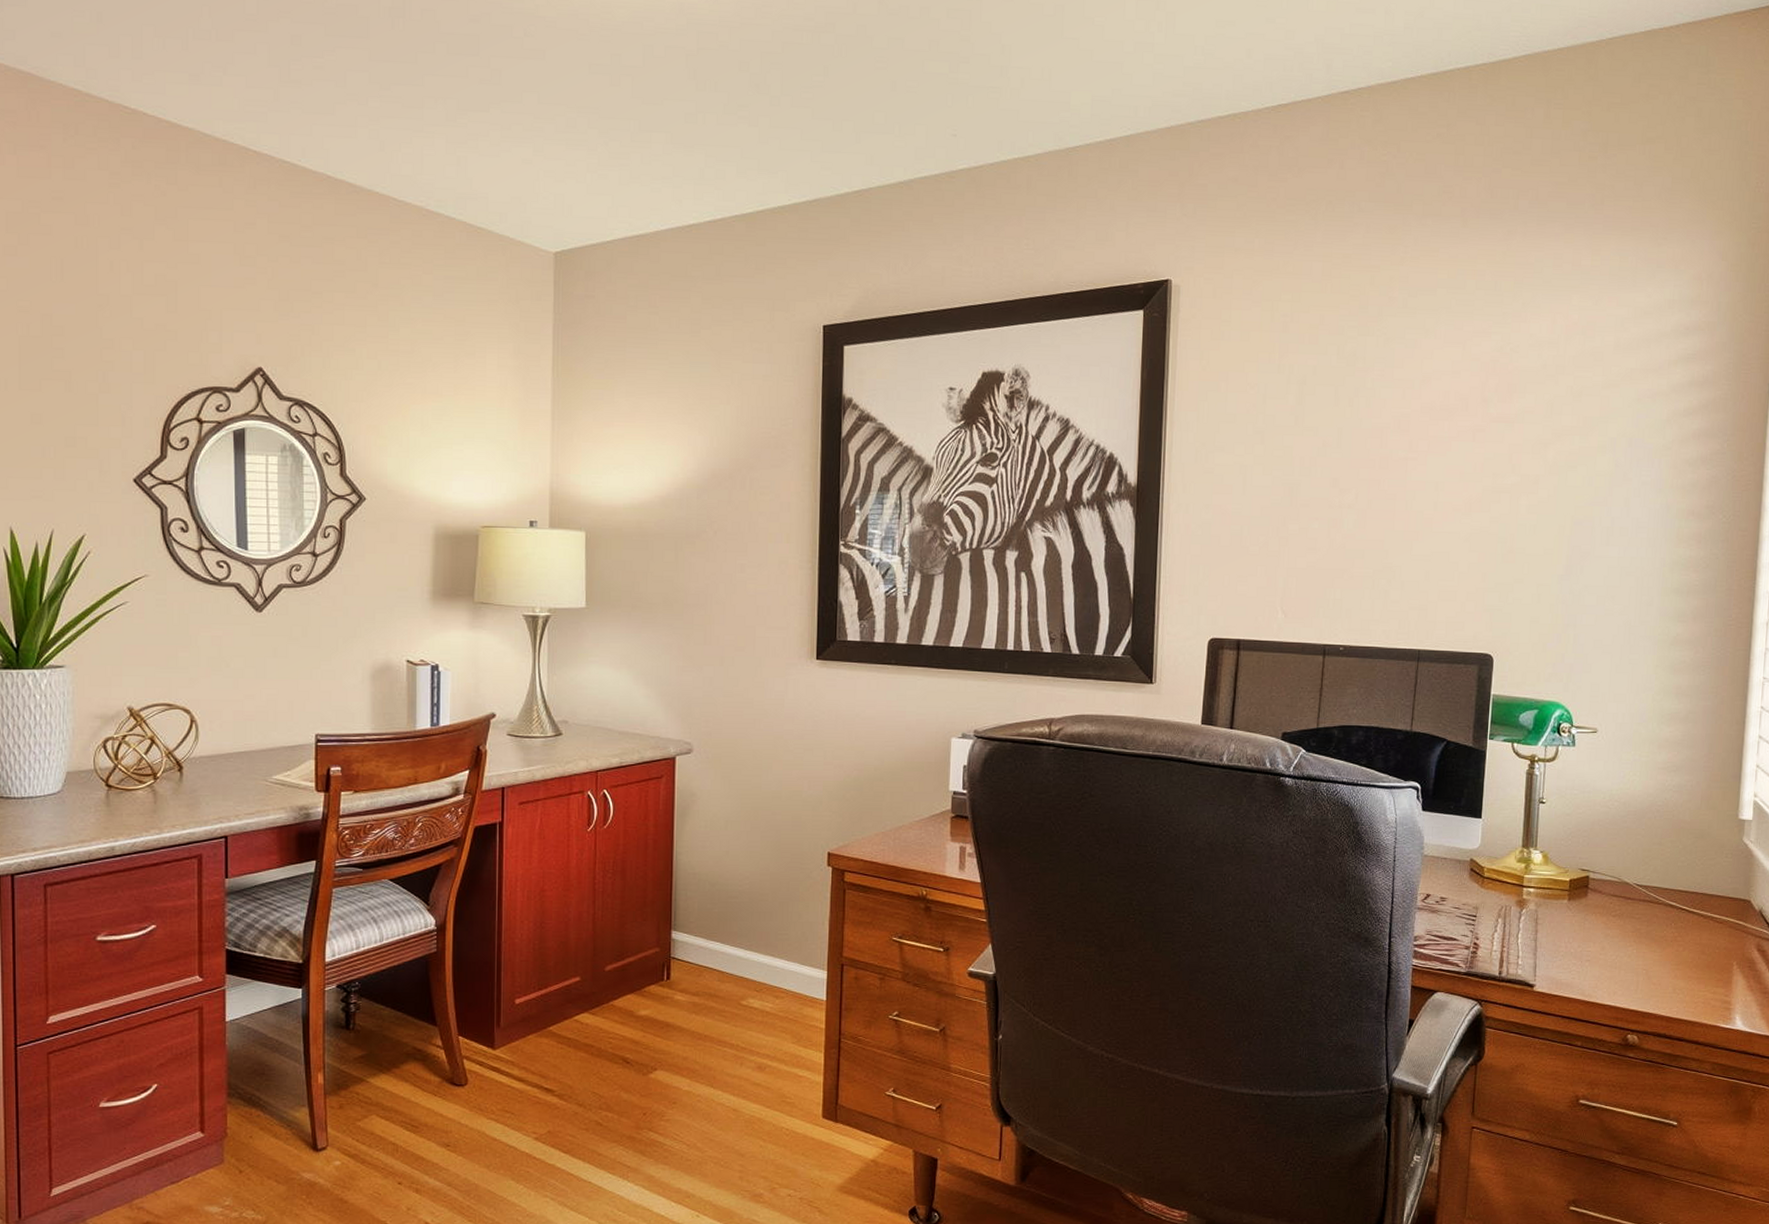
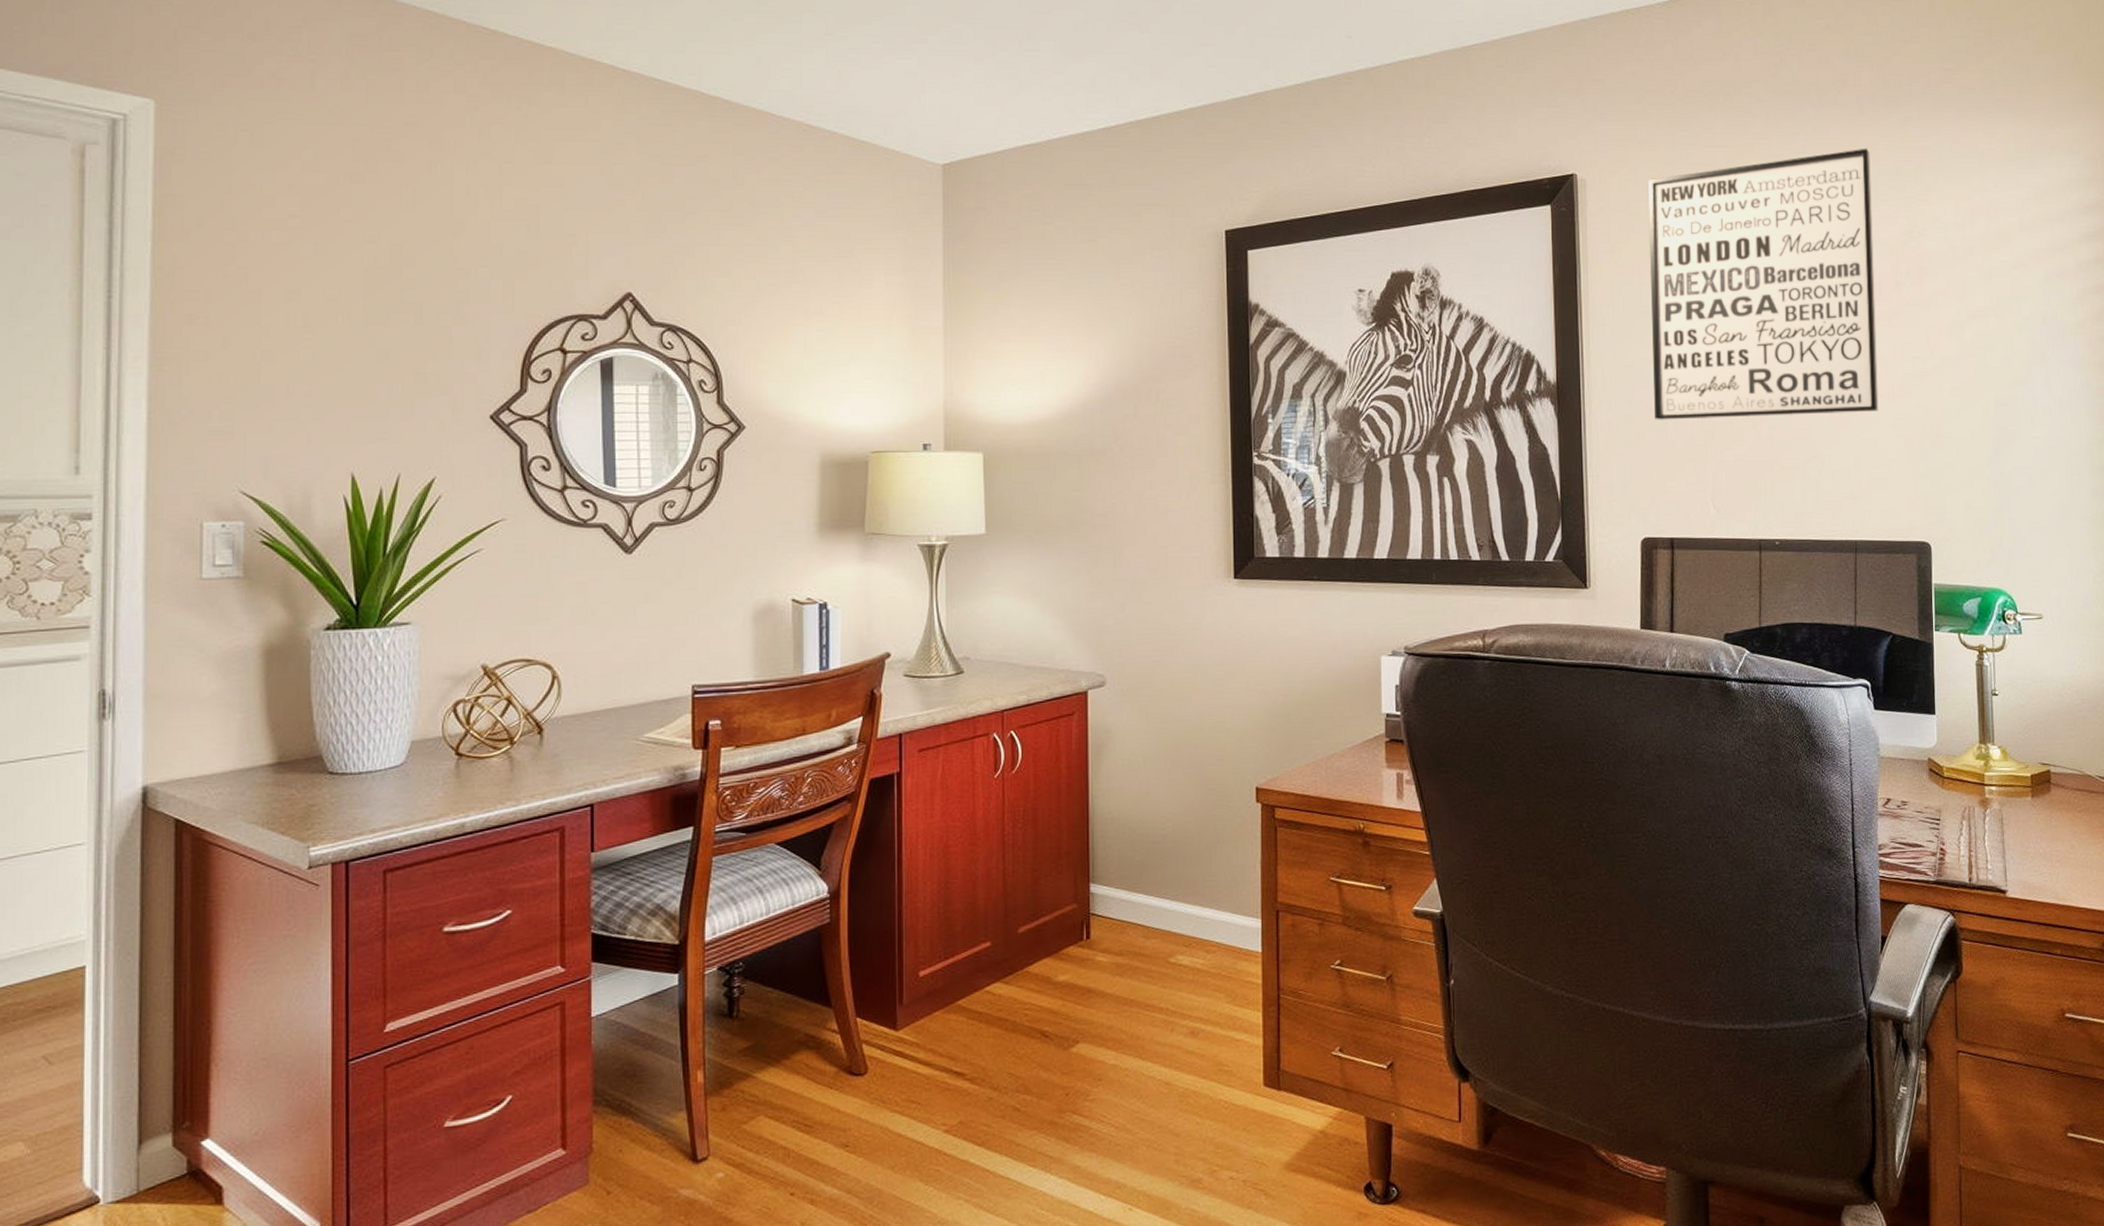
wall art: none [1231,261,1470,526] -> present [1648,148,1879,420]

